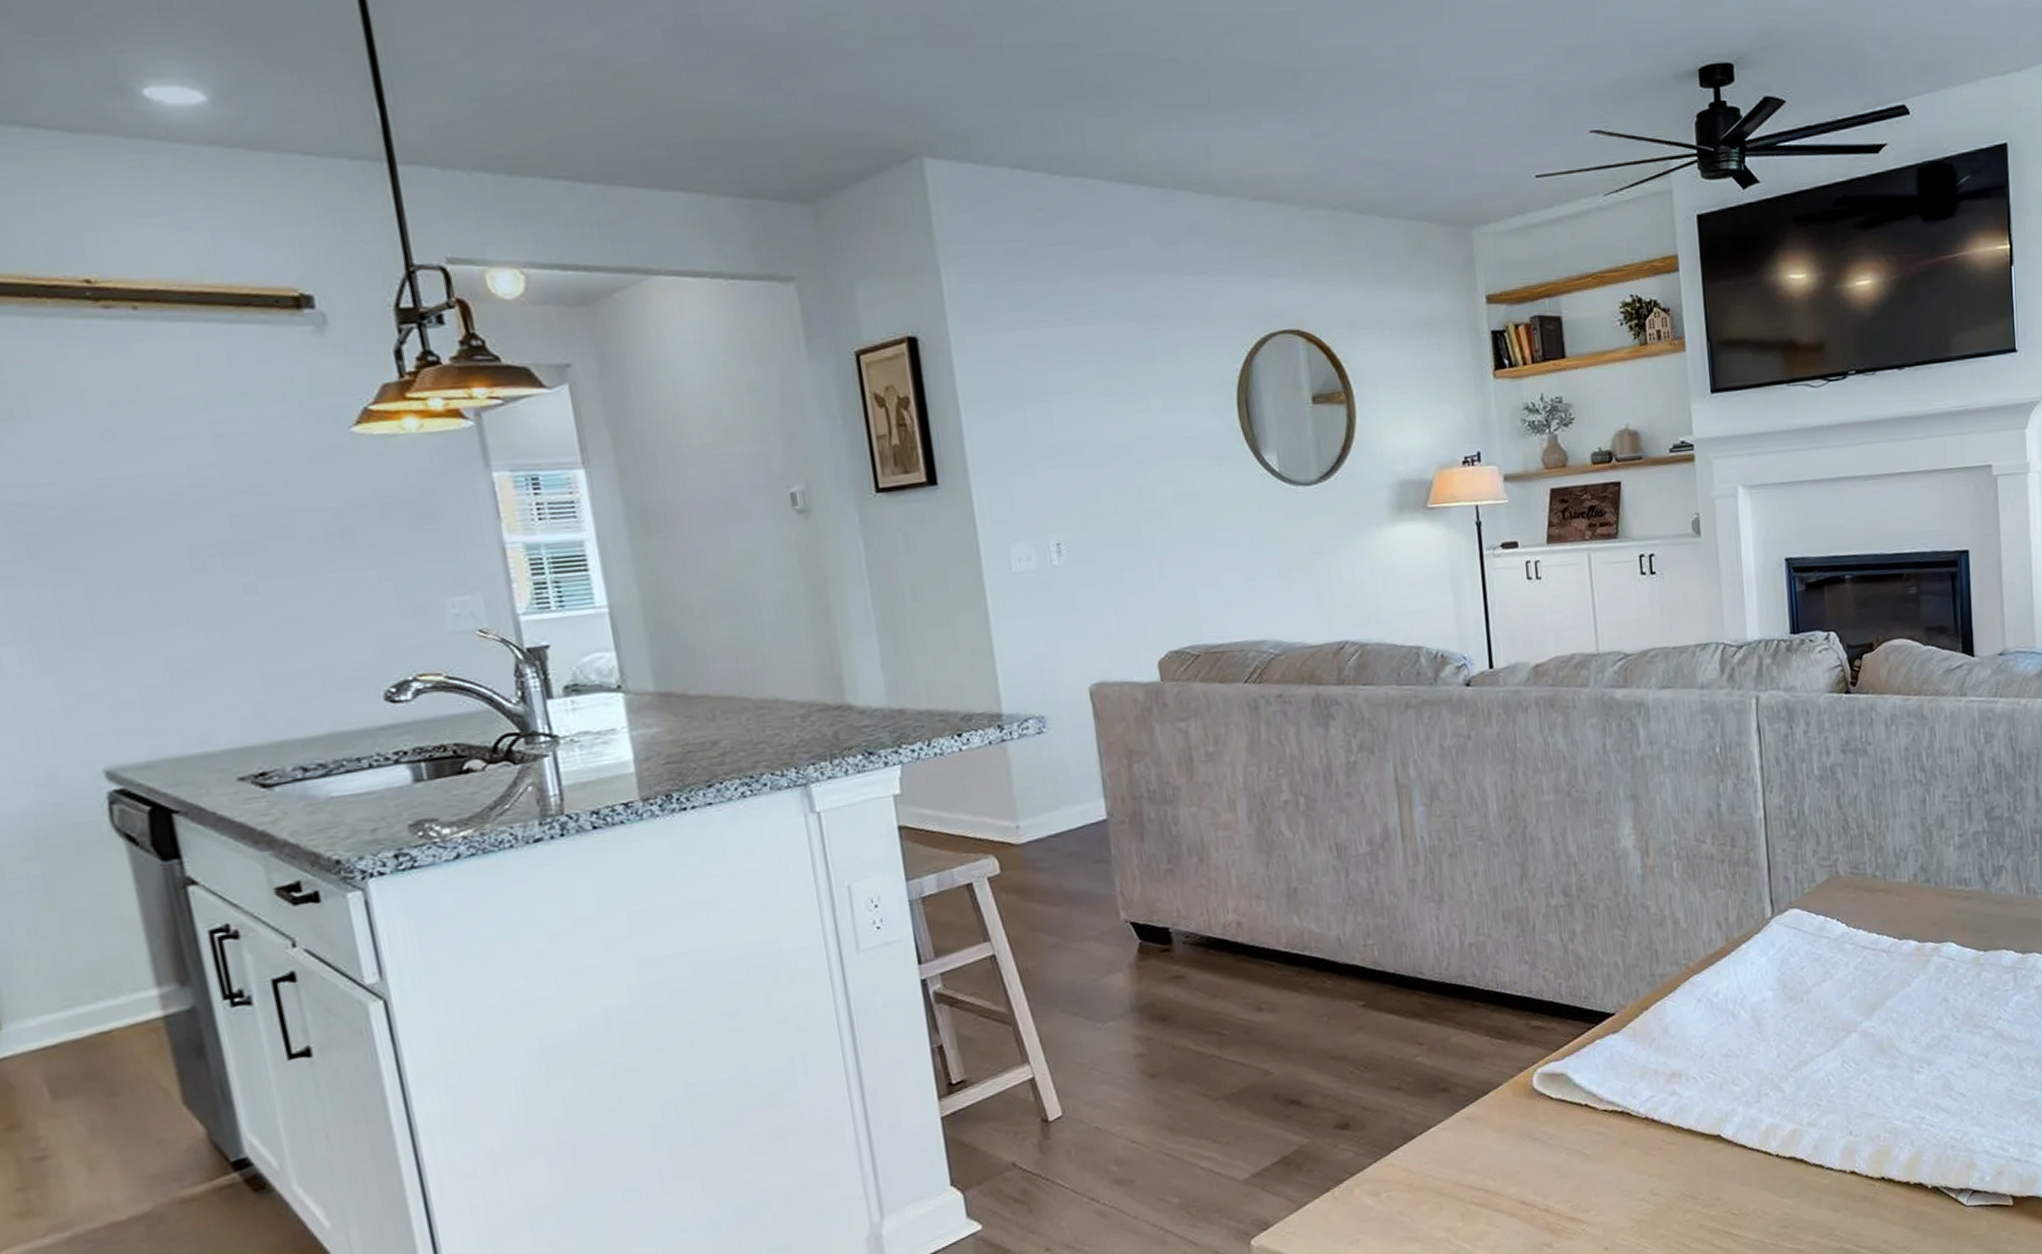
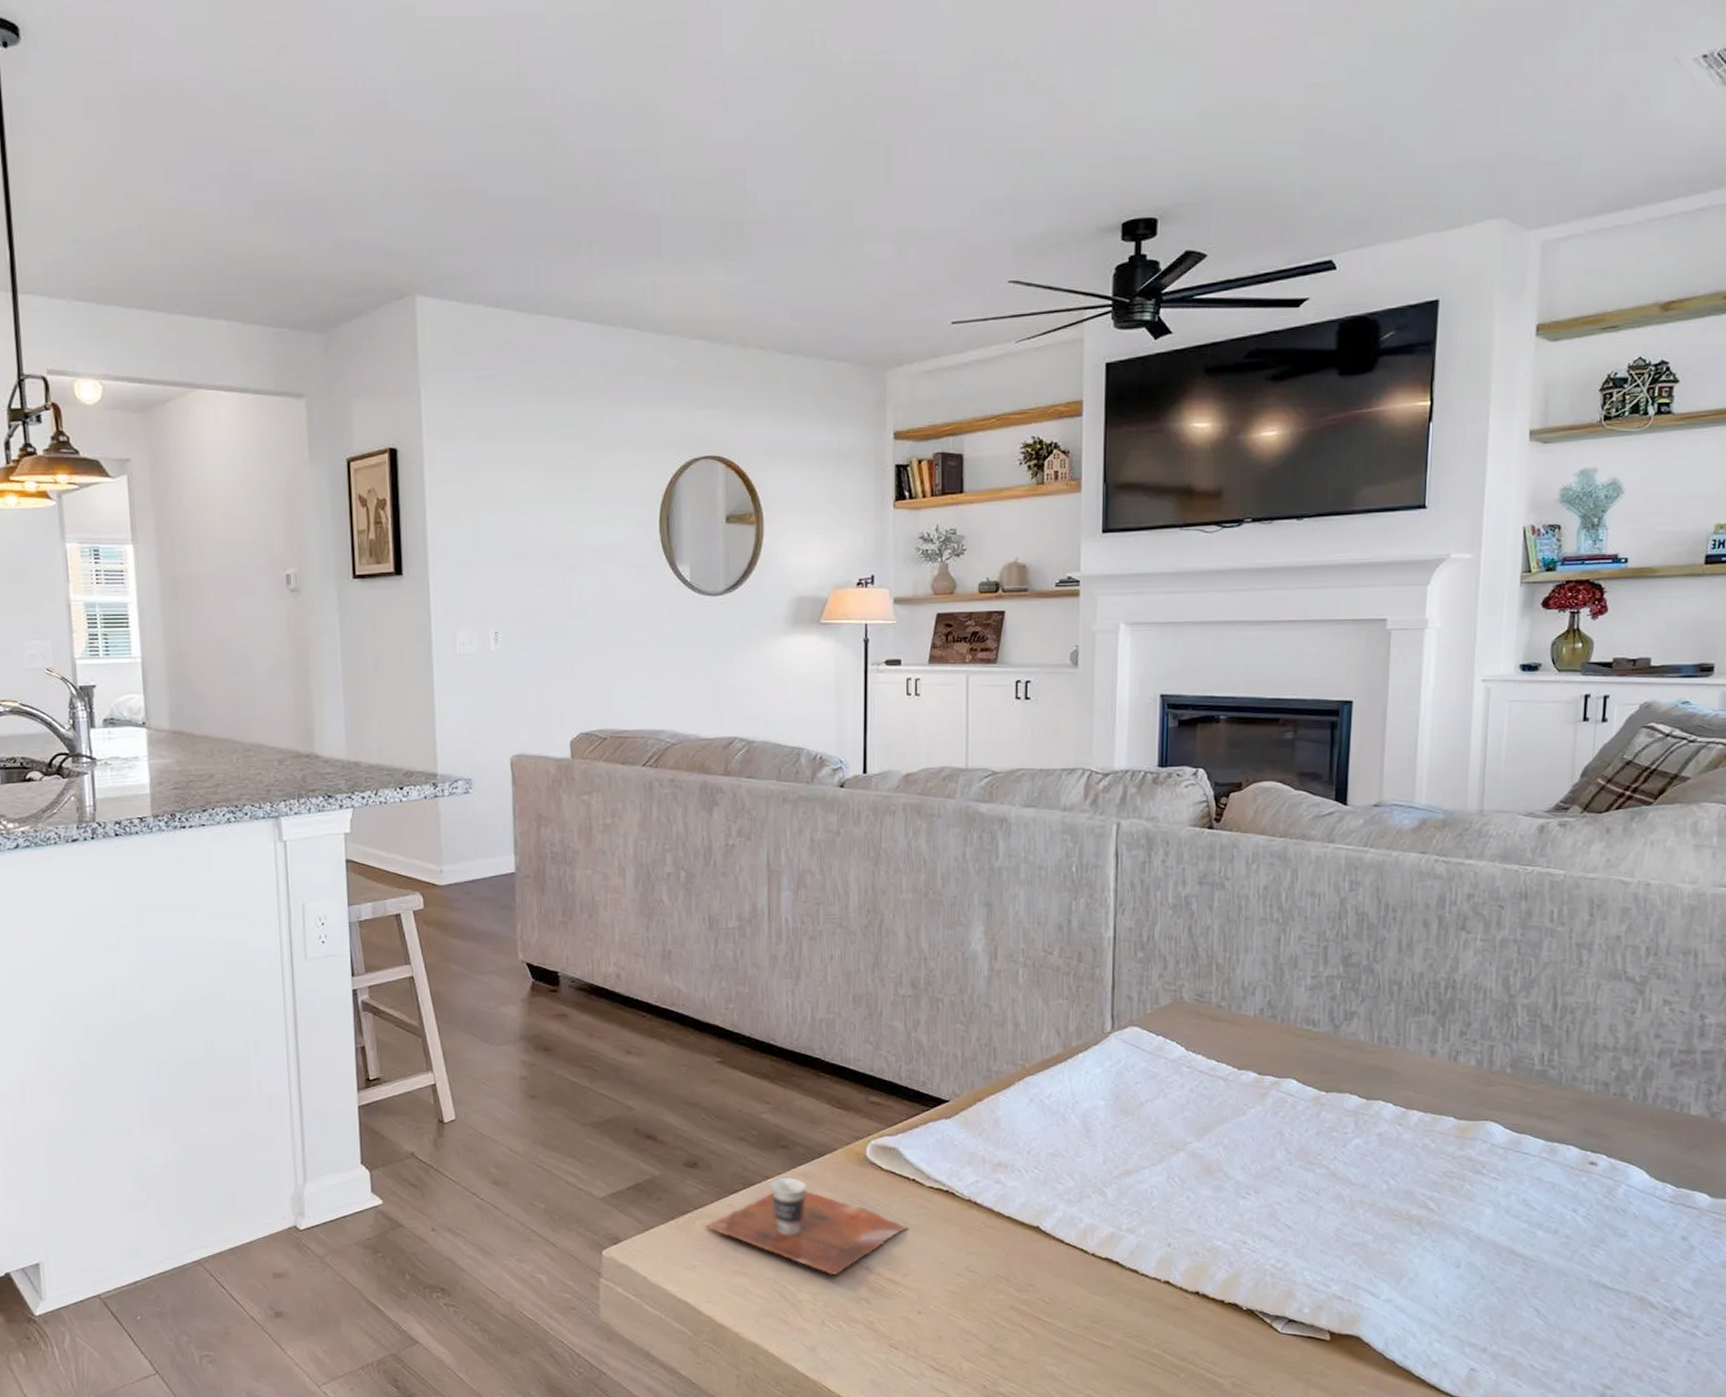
cup: none [1365,1122,1586,1224] -> present [705,1177,909,1275]

